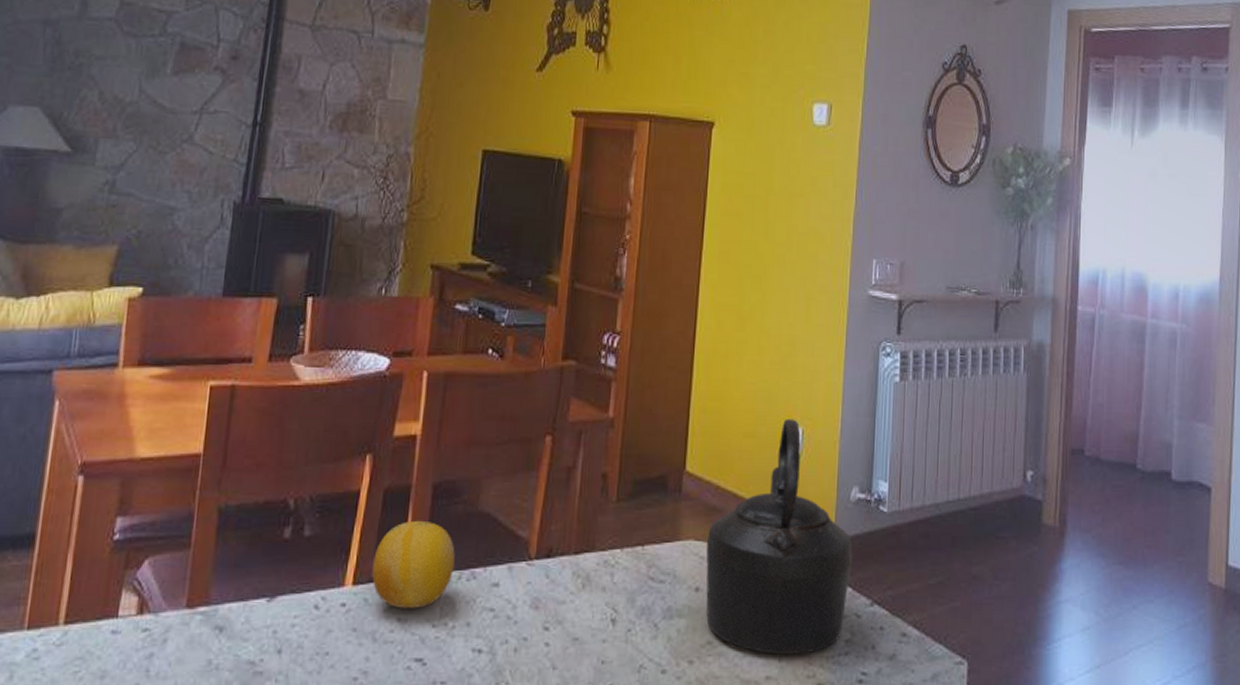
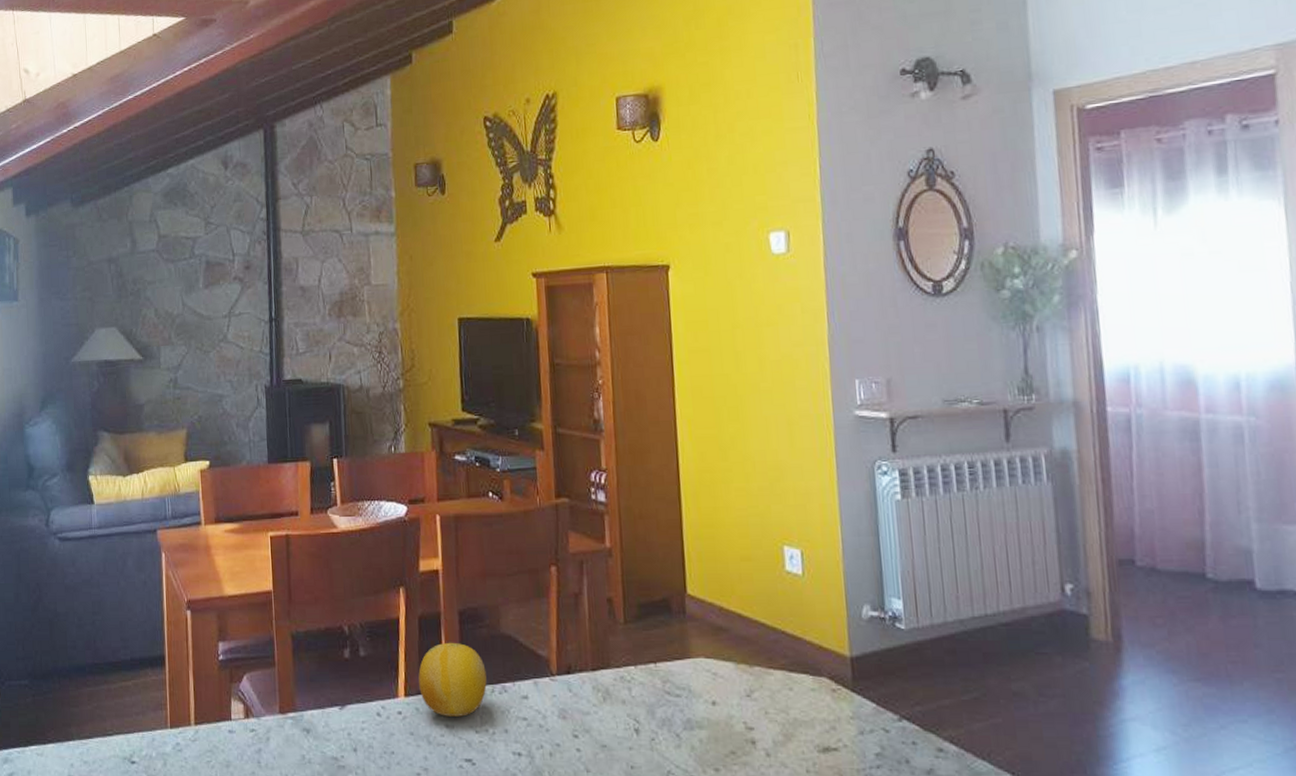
kettle: present [705,419,853,654] -> none [717,541,873,766]

